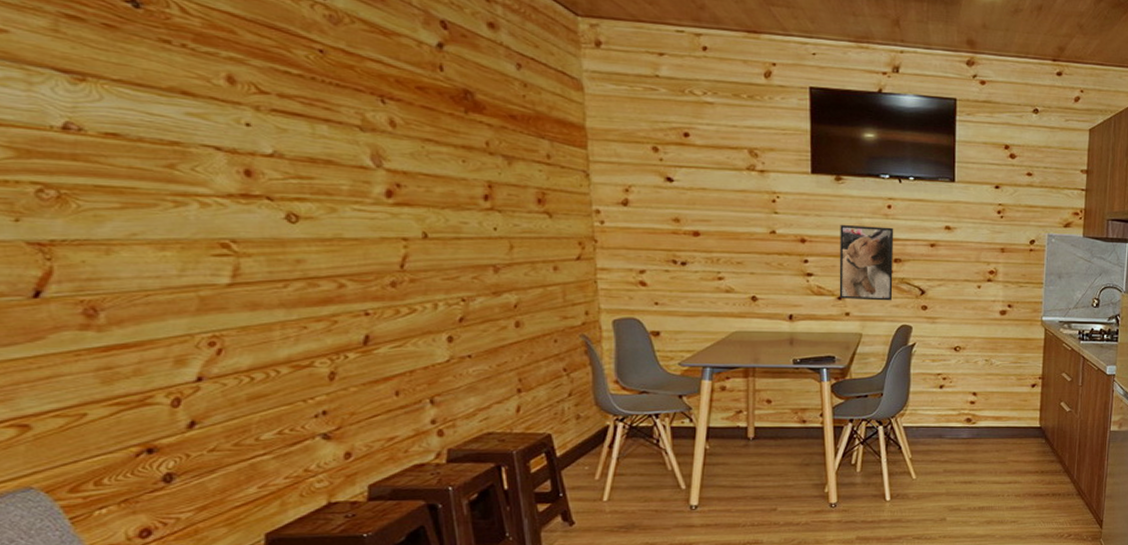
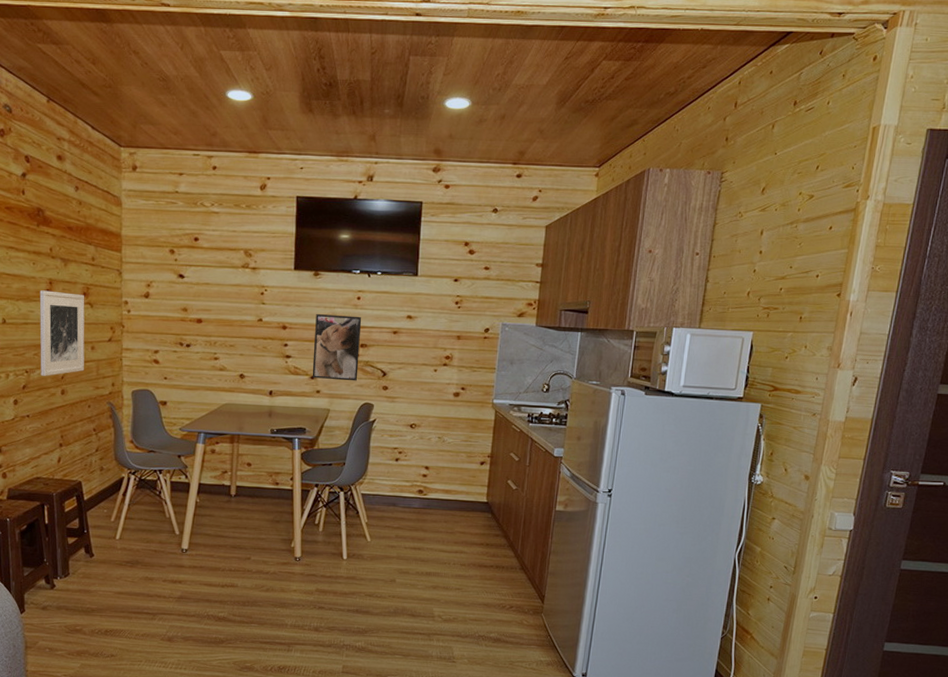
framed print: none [474,196,545,305] -> present [39,290,85,376]

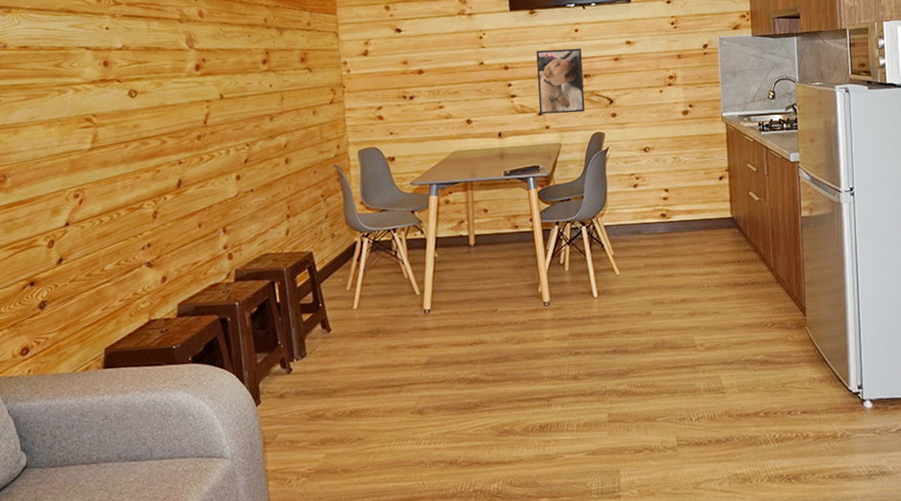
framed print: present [39,290,85,376] -> none [256,60,307,147]

